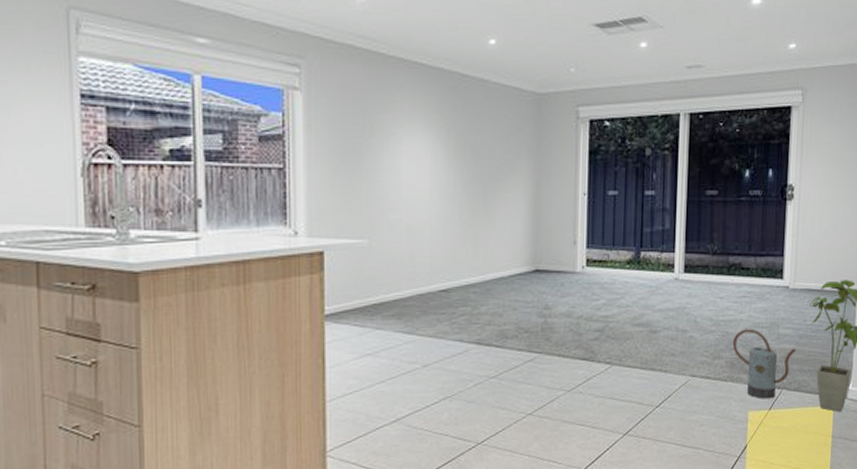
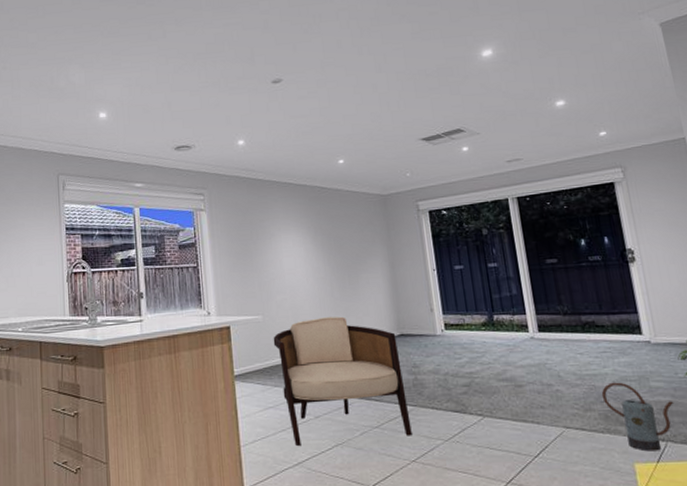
armchair: none [379,245,533,401] -> present [273,316,412,447]

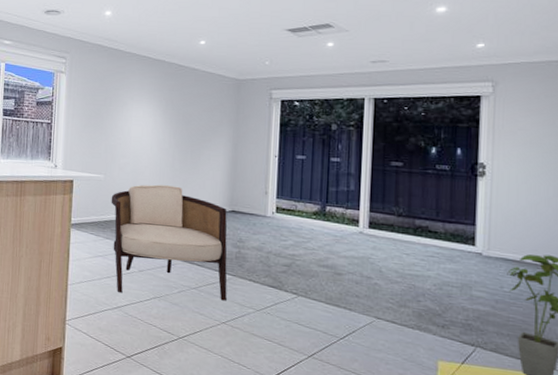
watering can: present [601,382,674,452] -> none [419,285,493,354]

